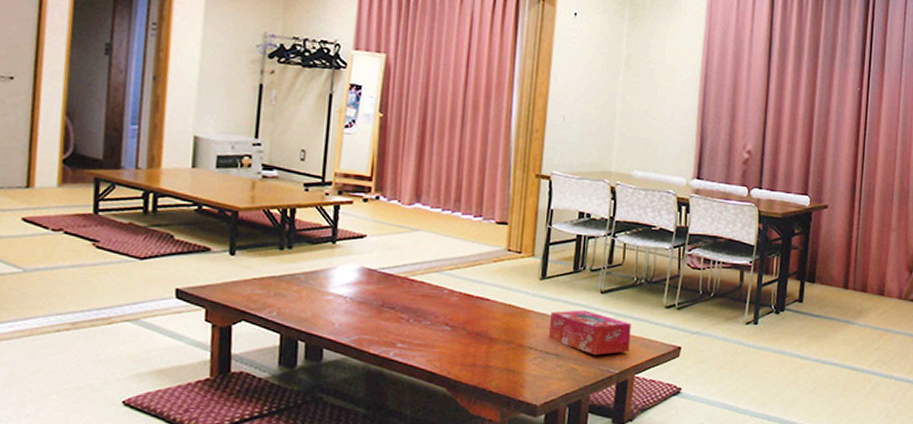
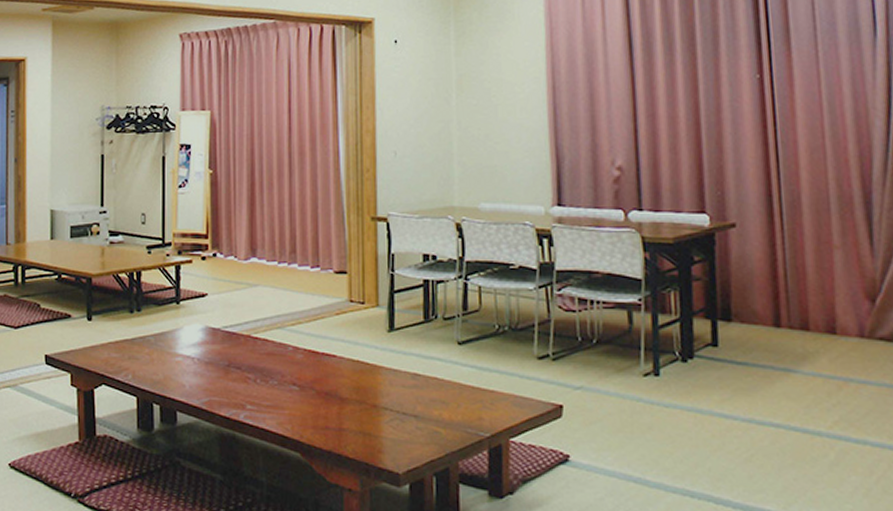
tissue box: present [549,310,631,356] -> none [404,364,500,416]

